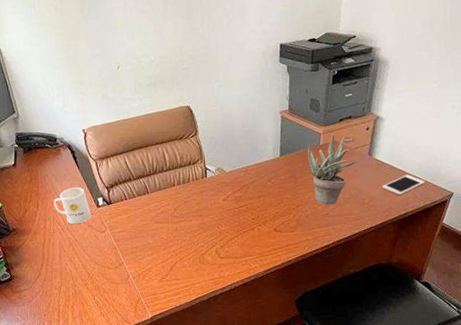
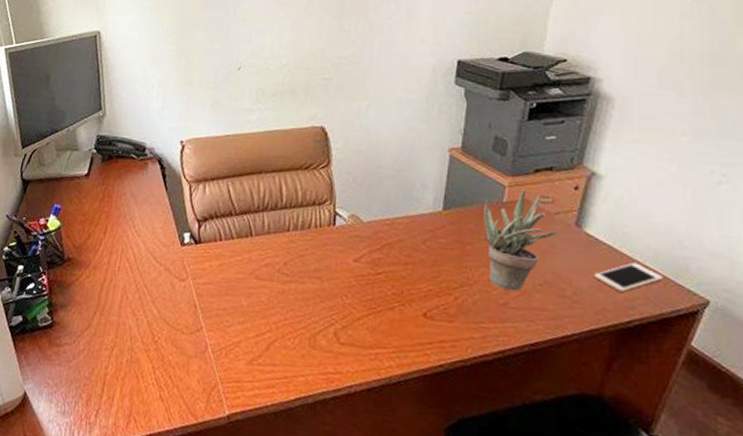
mug: present [54,187,92,225] -> none [126,213,173,265]

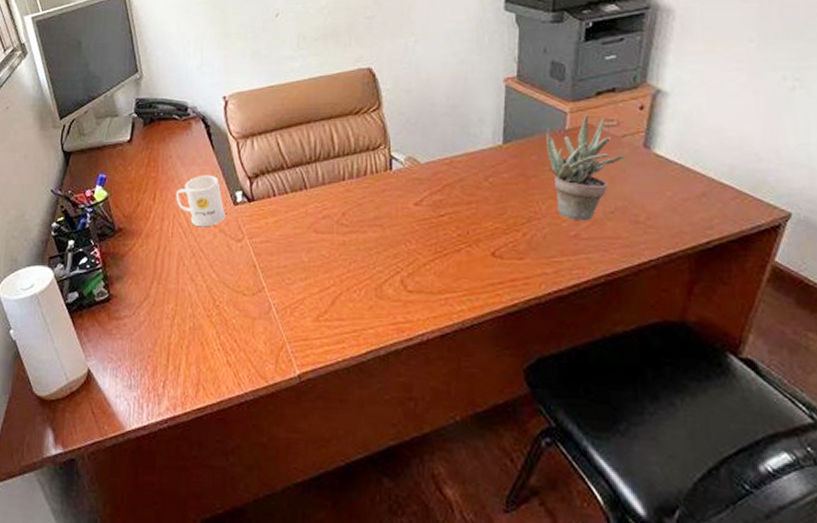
mug: none [126,213,173,265] -> present [176,174,226,227]
cell phone: present [595,262,663,292] -> none [668,180,741,212]

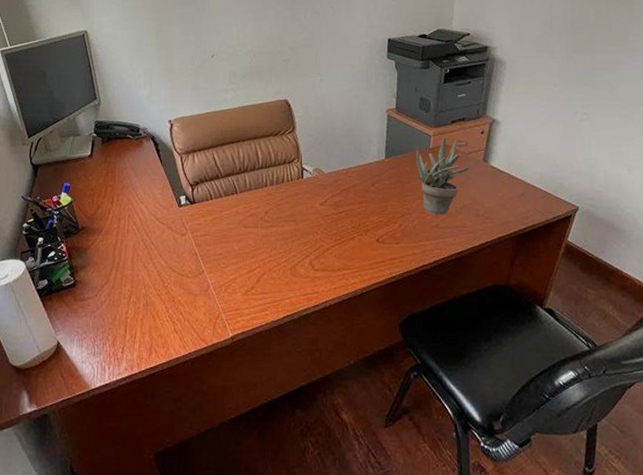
mug: present [176,174,226,227] -> none [130,183,172,225]

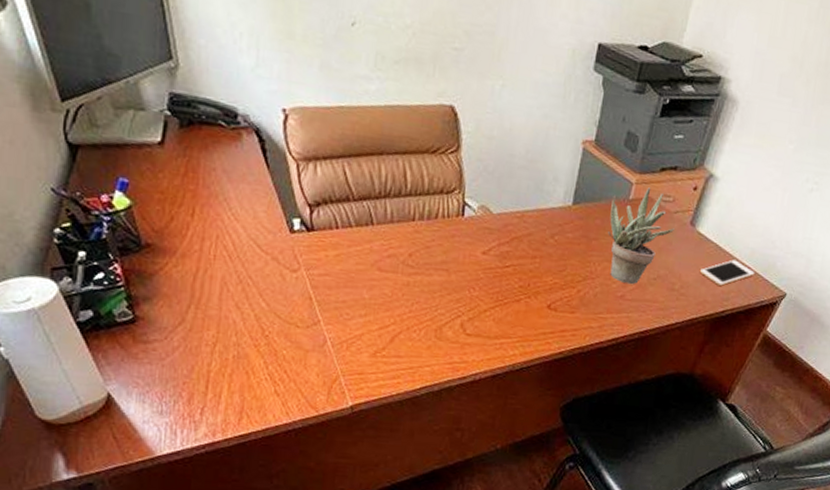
cell phone: none [499,184,547,207] -> present [700,259,755,286]

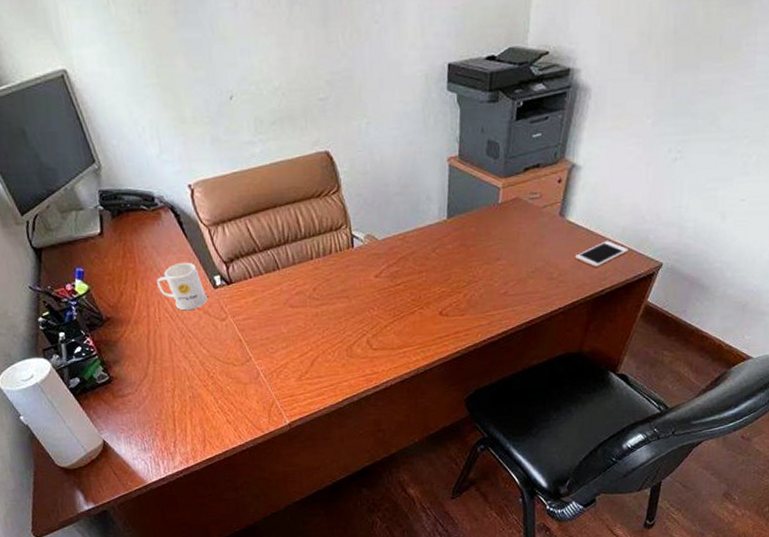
mug: none [220,195,280,254] -> present [157,262,208,311]
succulent plant: present [608,187,674,285] -> none [483,189,545,281]

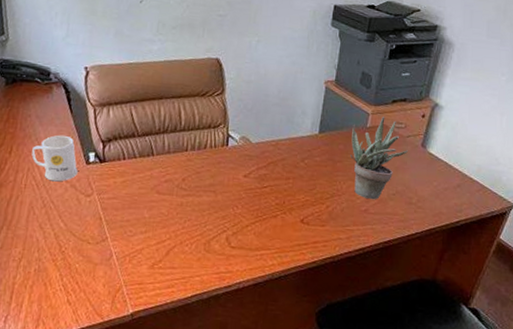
succulent plant: none [483,189,545,281] -> present [350,117,408,200]
cell phone: present [576,240,629,267] -> none [434,175,483,199]

